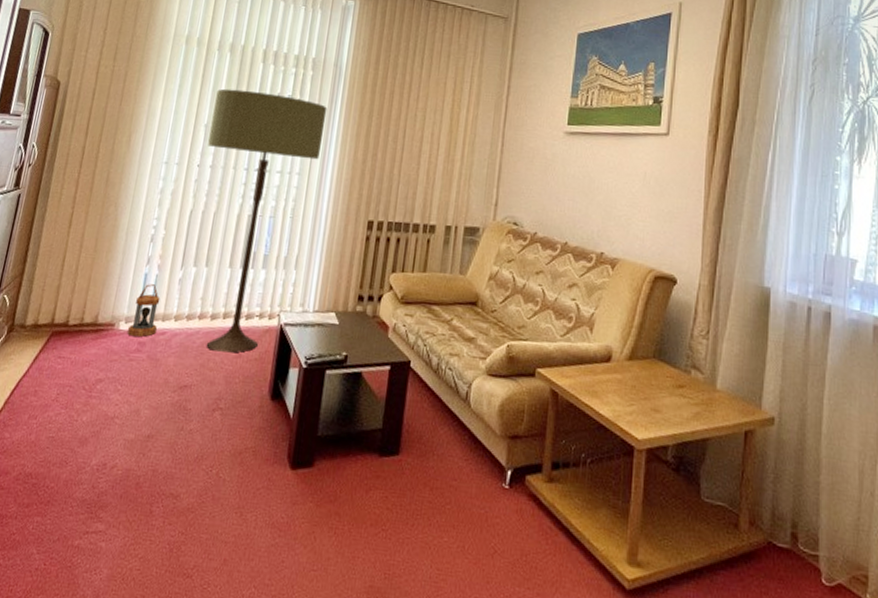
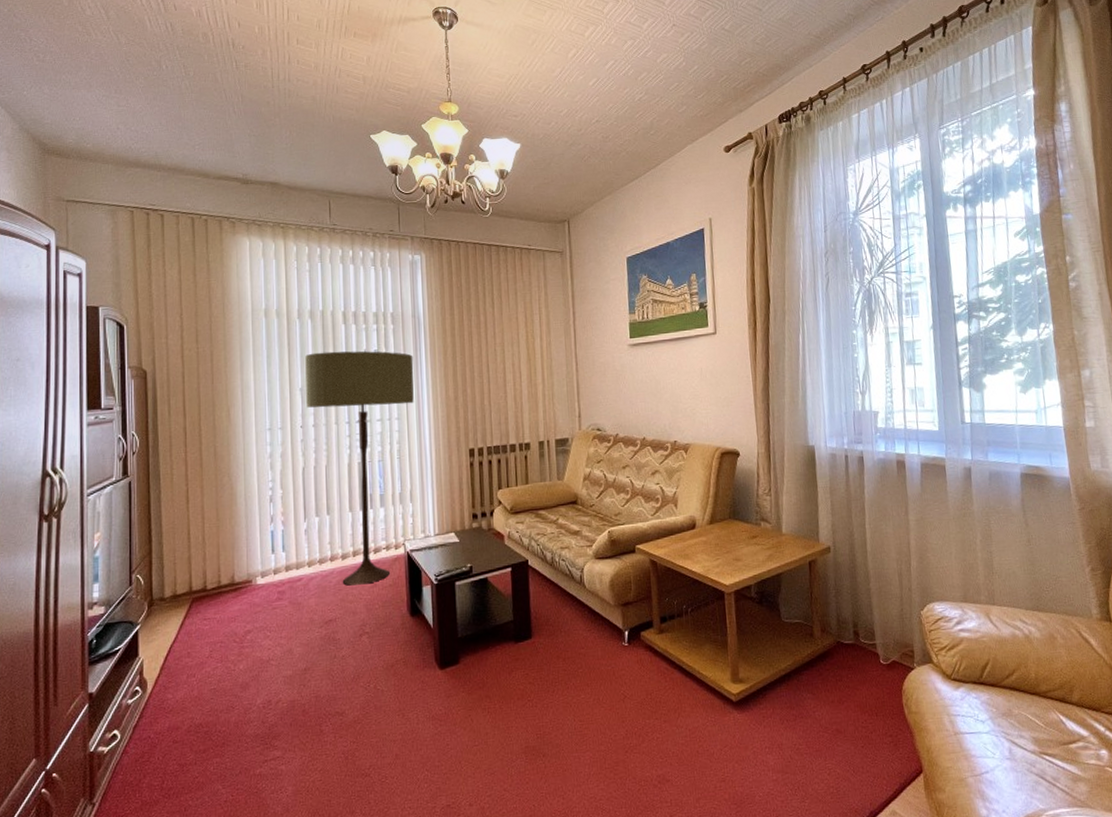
lantern: present [127,284,160,337] -> none [266,539,293,587]

